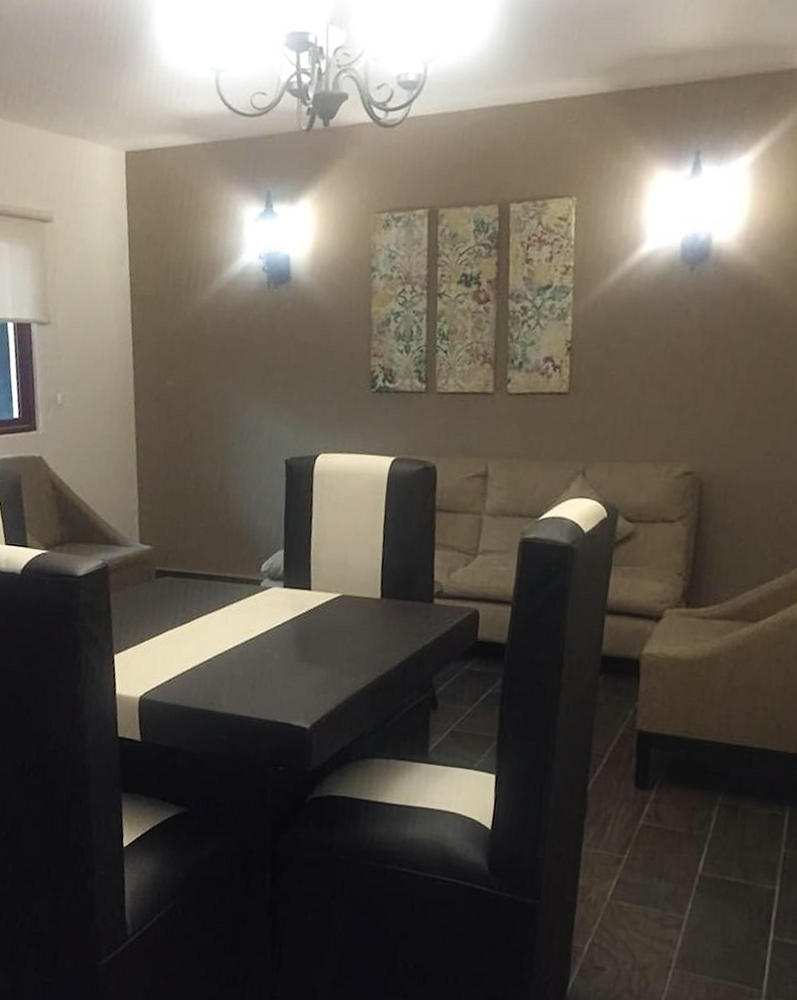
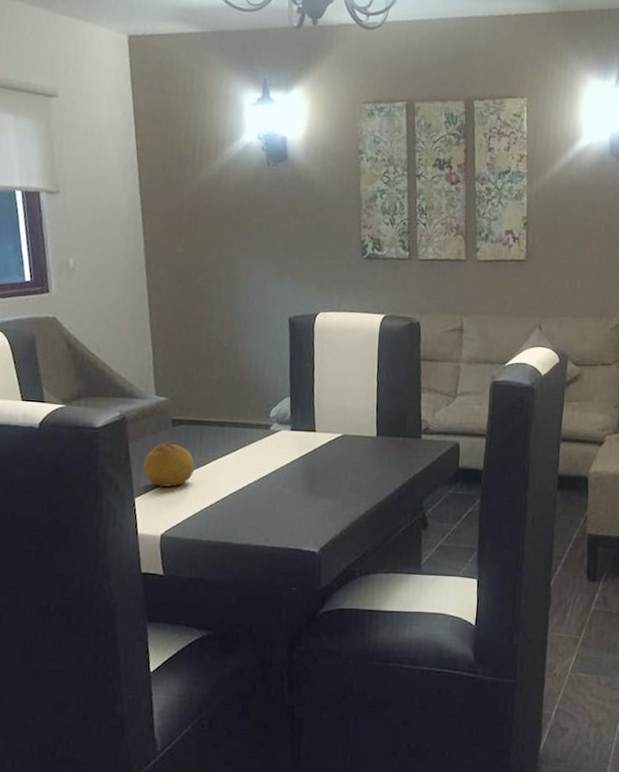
fruit: none [124,595,178,645] -> present [143,442,195,487]

